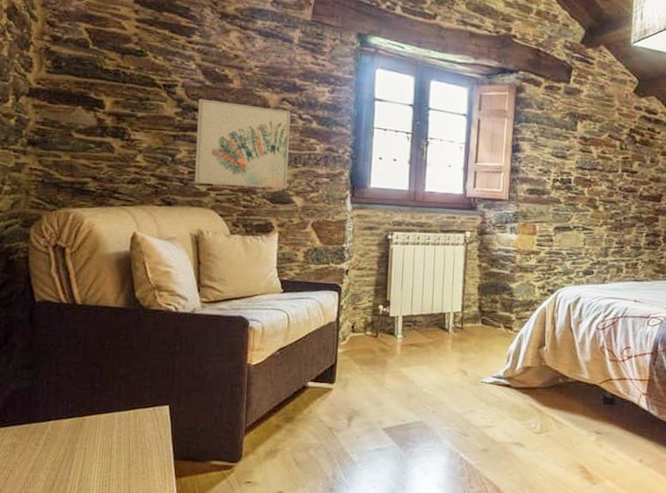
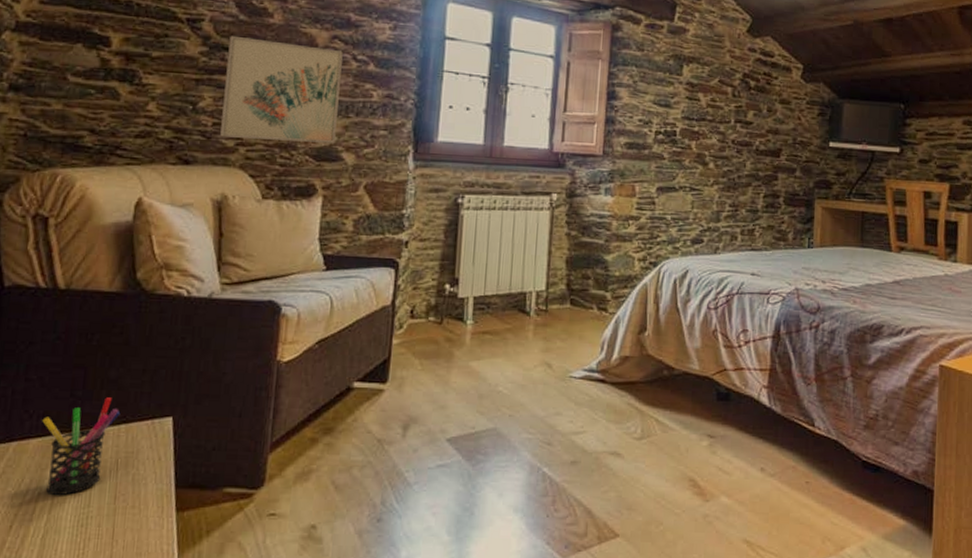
pen holder: none [71,389,130,463] -> present [42,397,121,496]

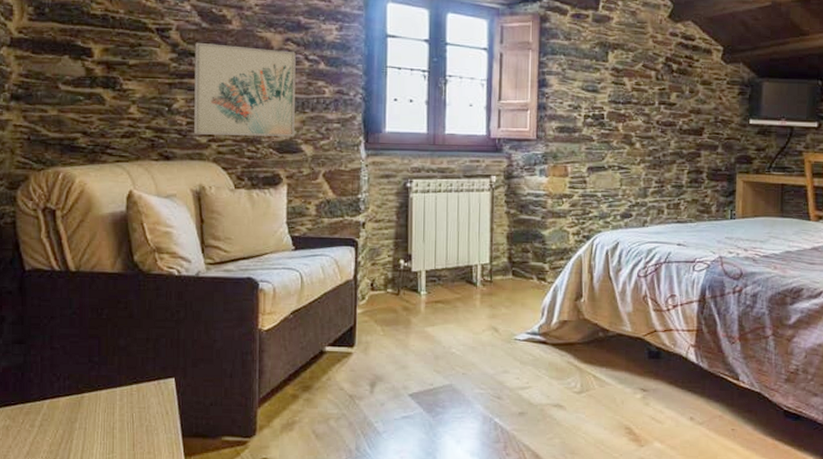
pen holder: present [42,397,121,496] -> none [68,362,132,444]

